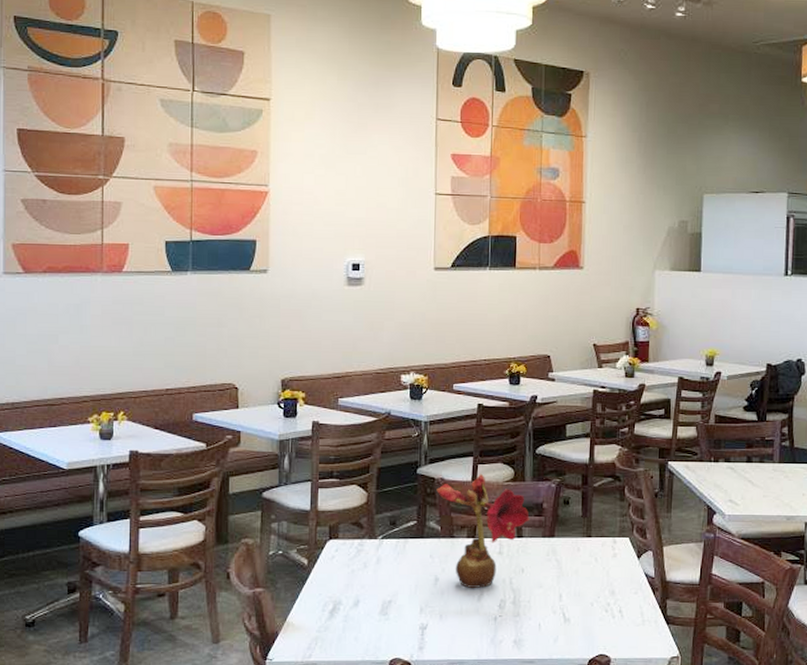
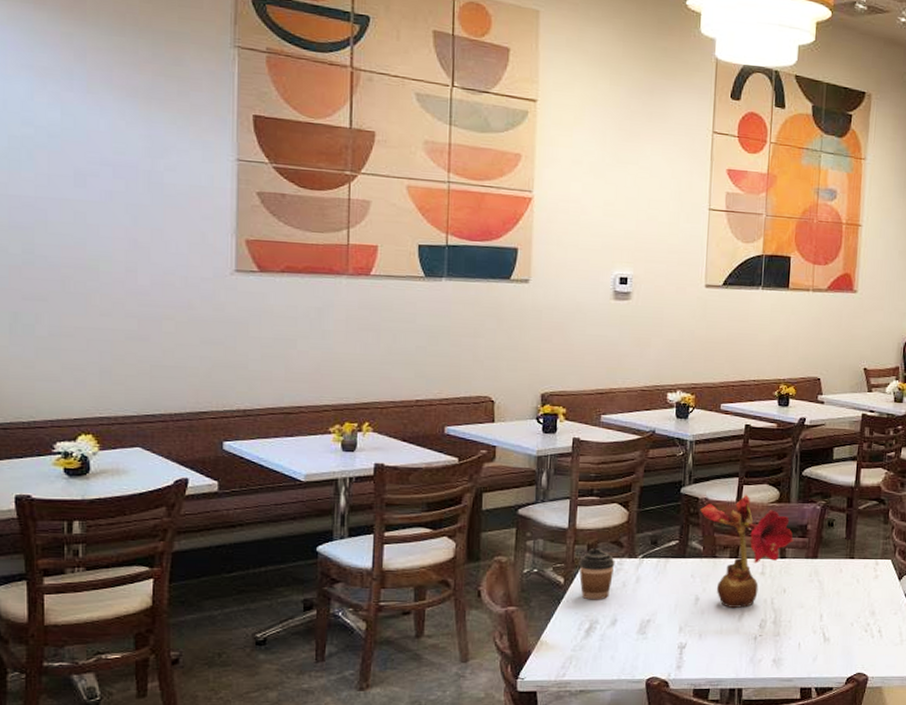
coffee cup: none [321,530,356,581] -> present [579,548,615,600]

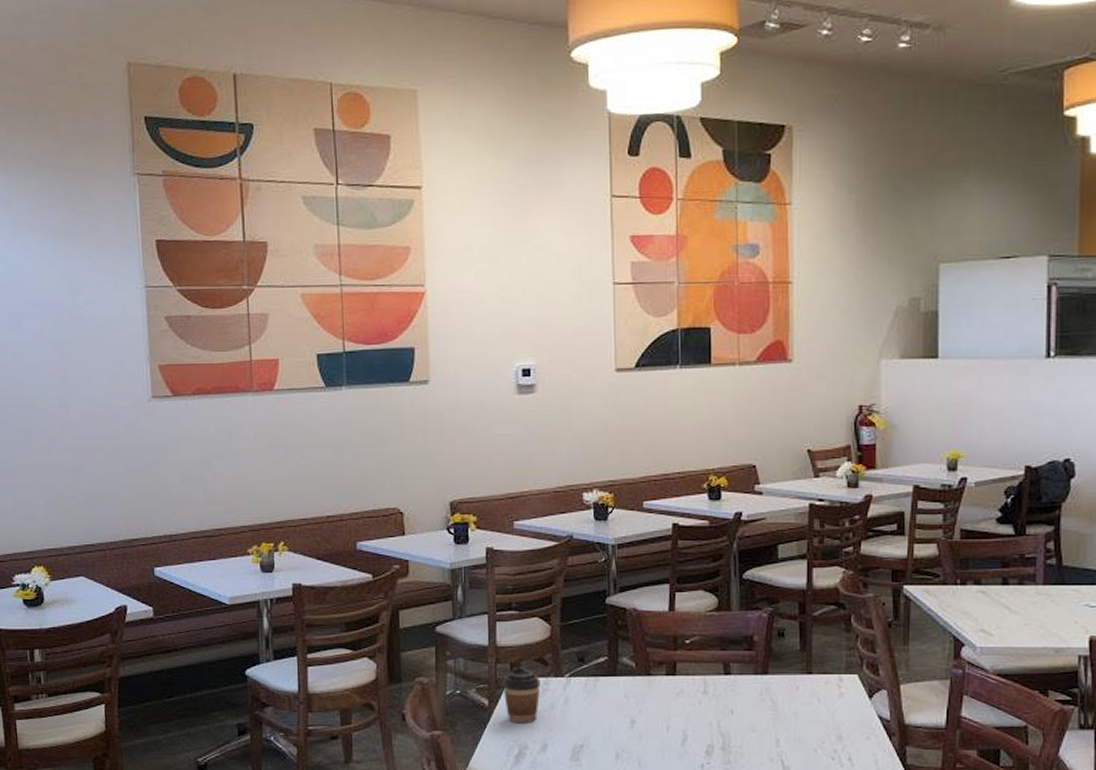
flower: present [700,494,794,608] -> none [629,602,738,732]

